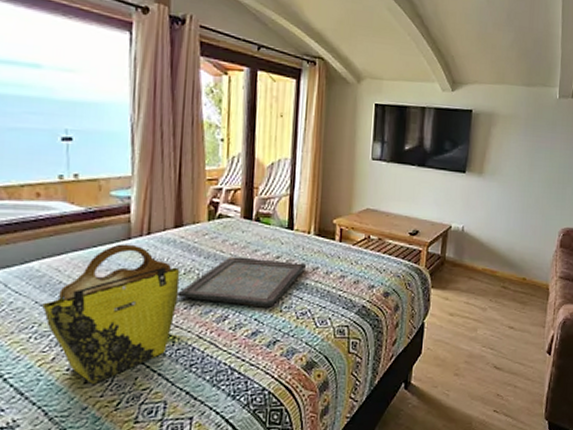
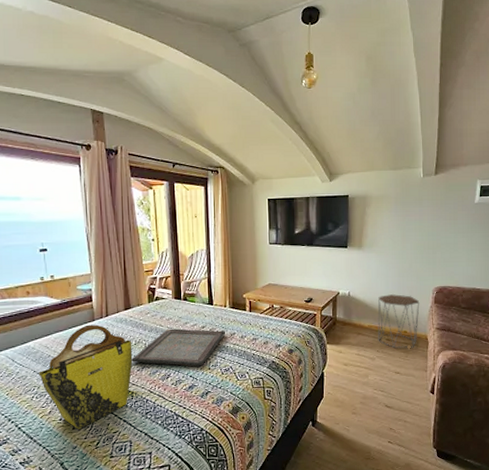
side table: none [492,233,544,299] -> present [377,294,420,349]

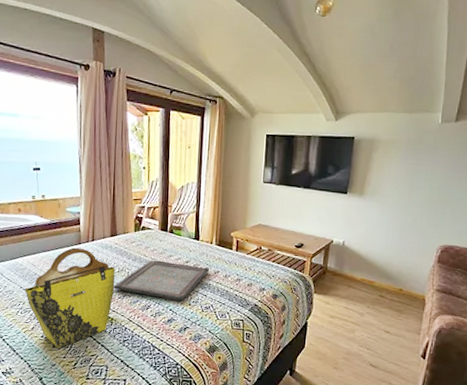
side table: present [377,294,420,349] -> none [370,248,421,308]

